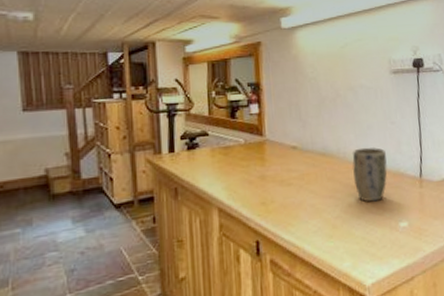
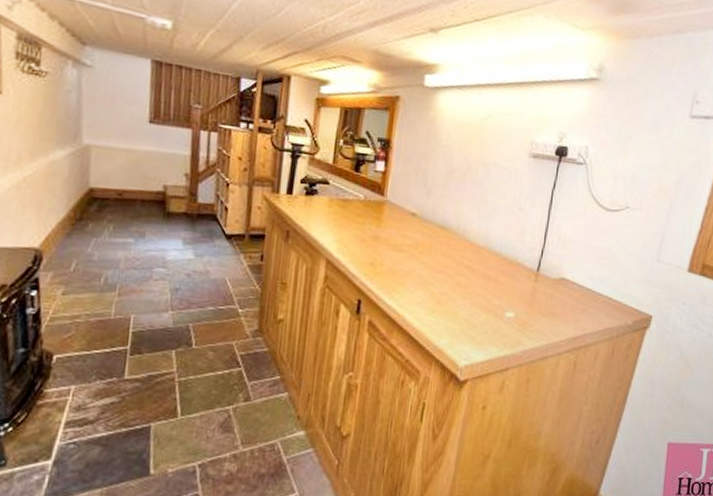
plant pot: present [352,147,387,202] -> none [468,228,507,286]

